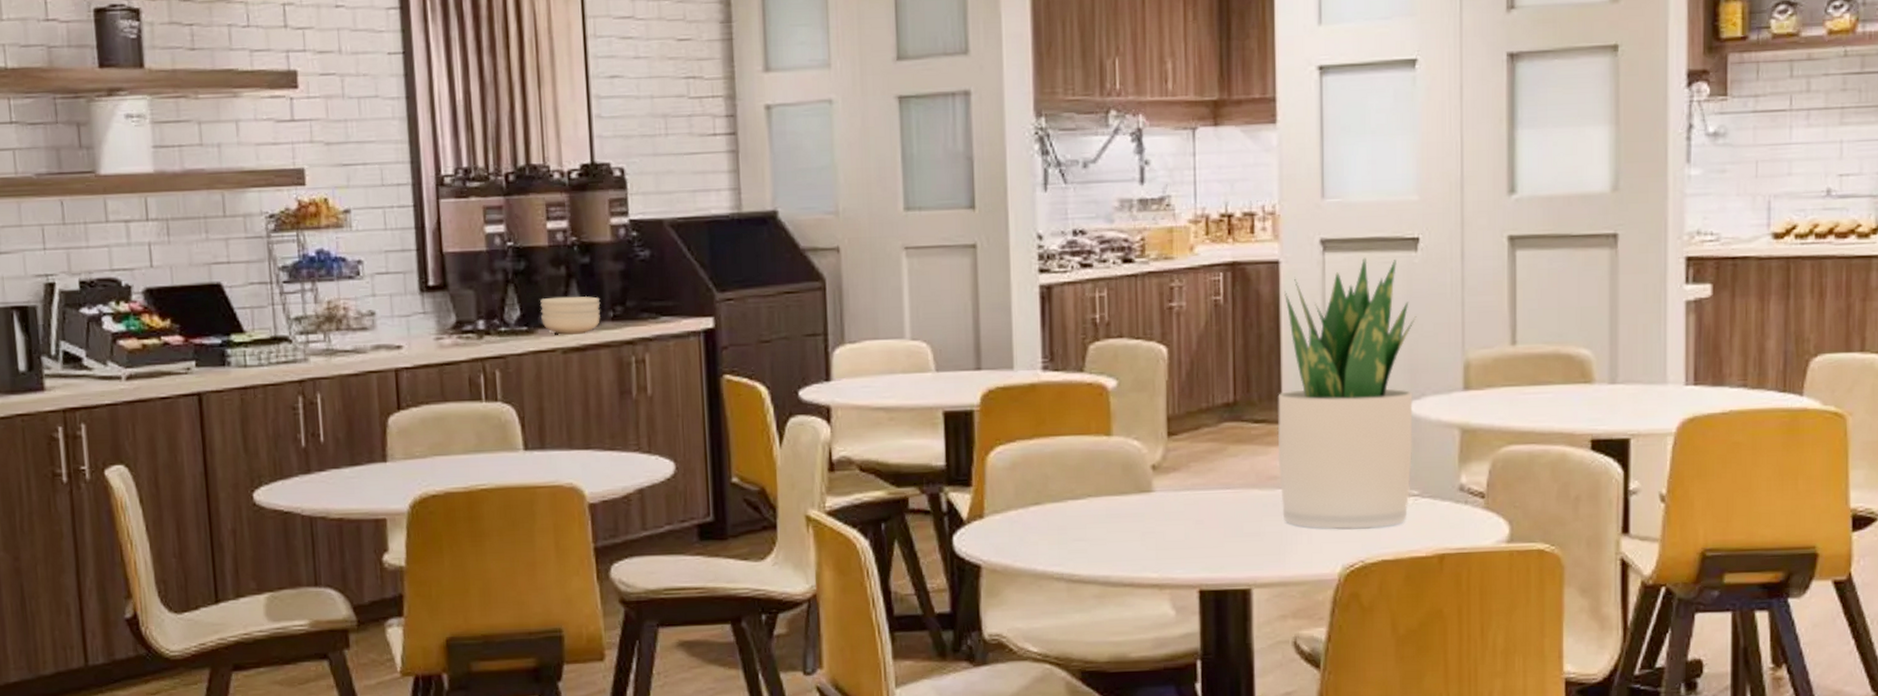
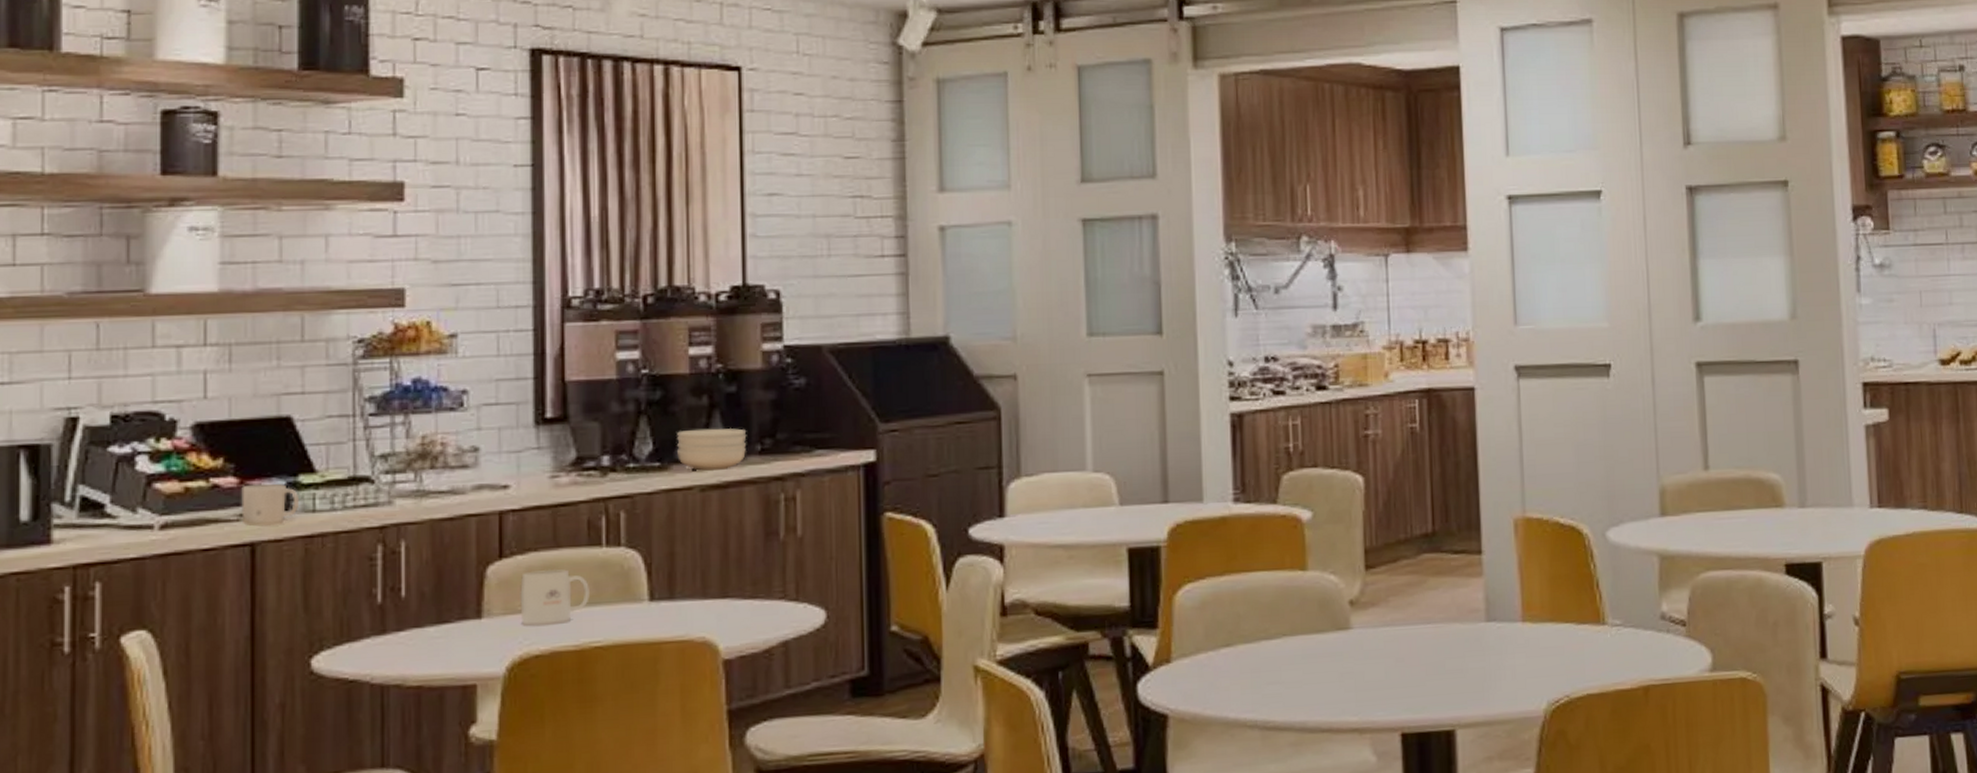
mug: none [186,341,233,379] -> present [241,483,299,527]
mug: none [416,421,474,471] -> present [520,569,590,627]
planter: present [1277,257,1417,531] -> none [1477,384,1614,664]

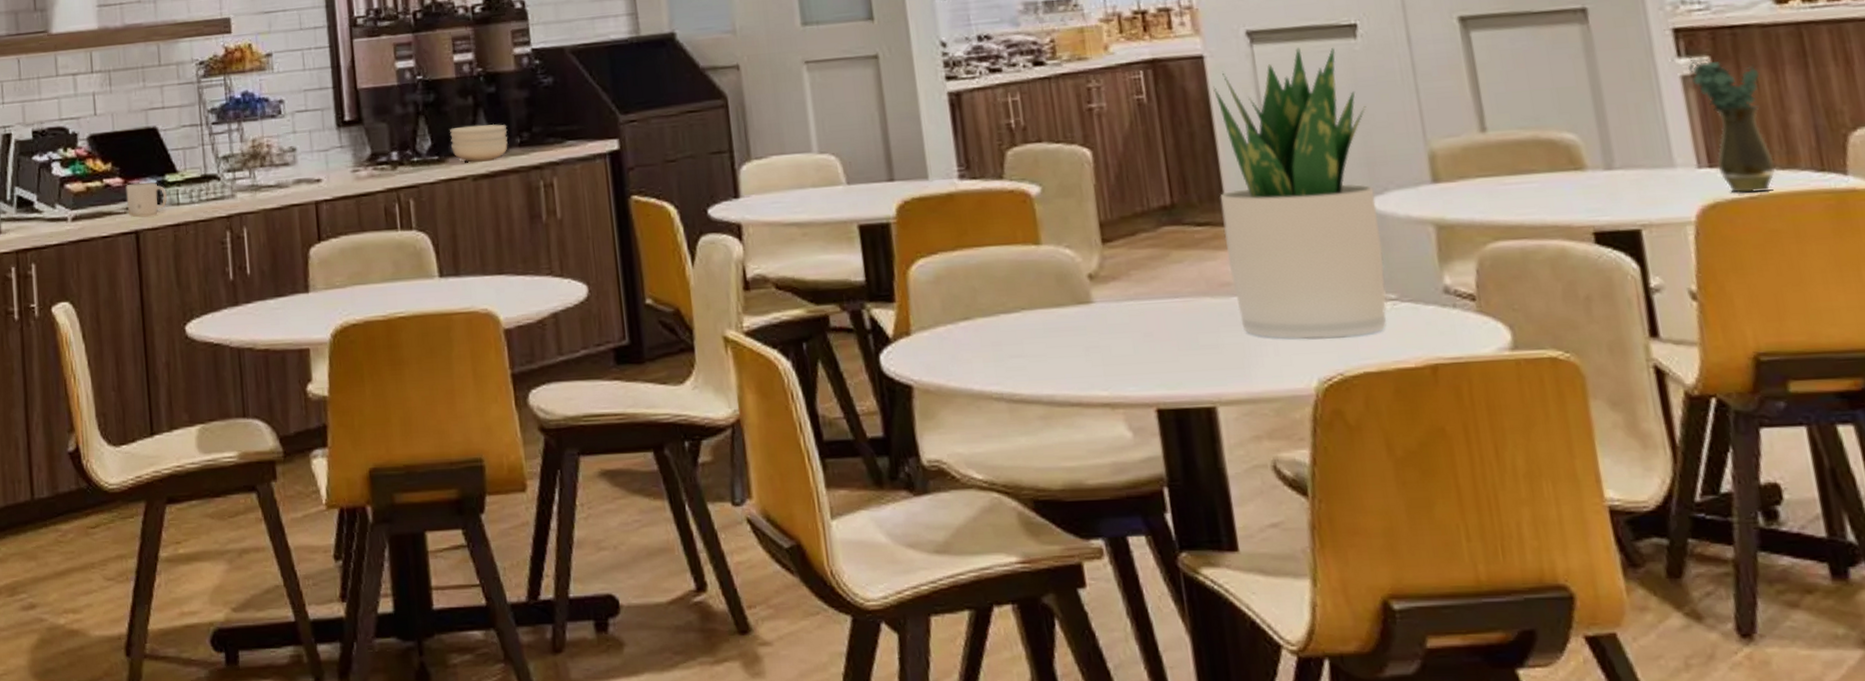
mug: present [520,569,590,627] -> none [336,250,391,300]
planter: none [1477,384,1614,664] -> present [1213,47,1387,340]
vase: none [1871,406,1927,531] -> present [1686,54,1775,193]

